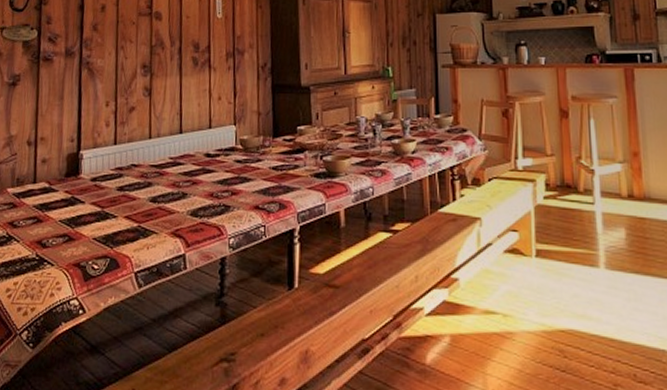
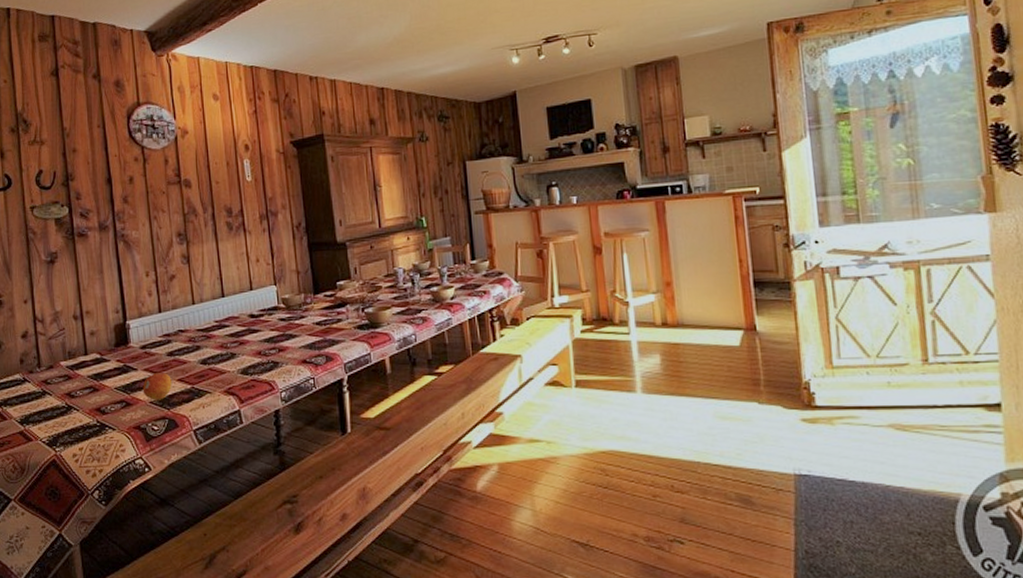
fruit: none [87,208,118,237] -> present [142,373,172,400]

